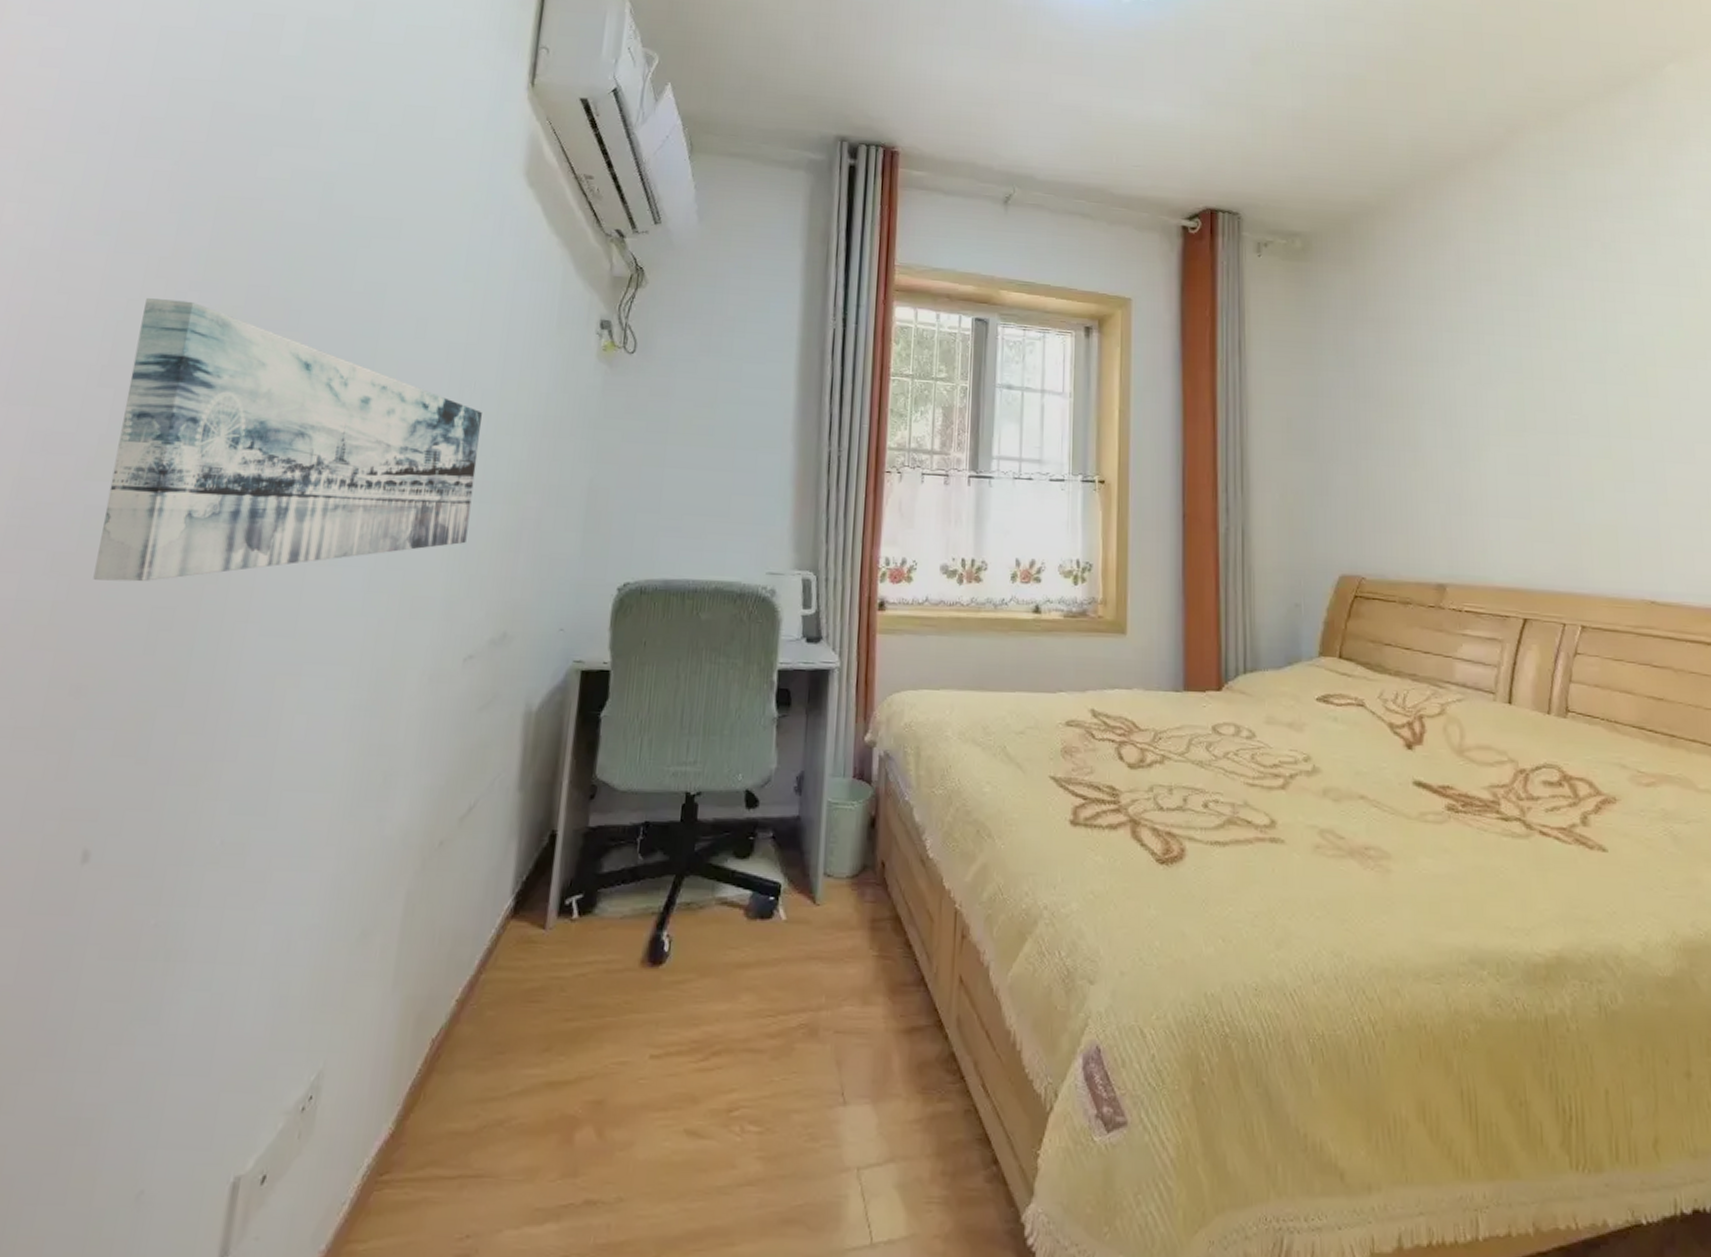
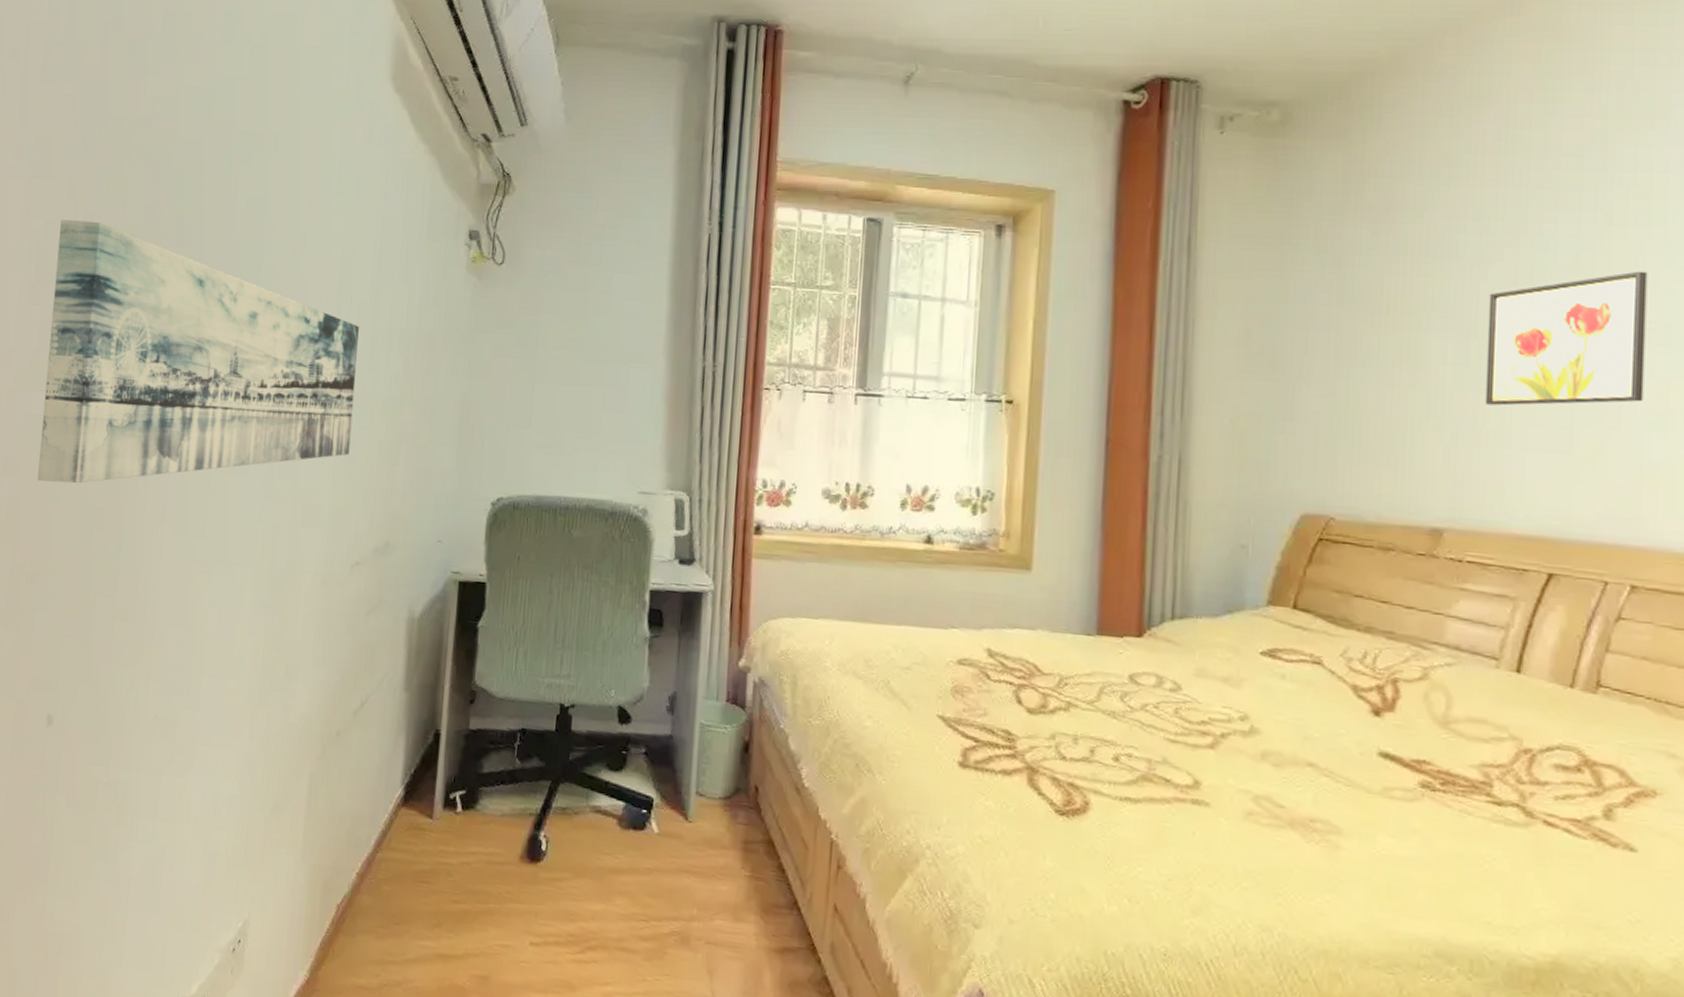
wall art: none [1462,374,1575,481] -> present [1485,271,1648,406]

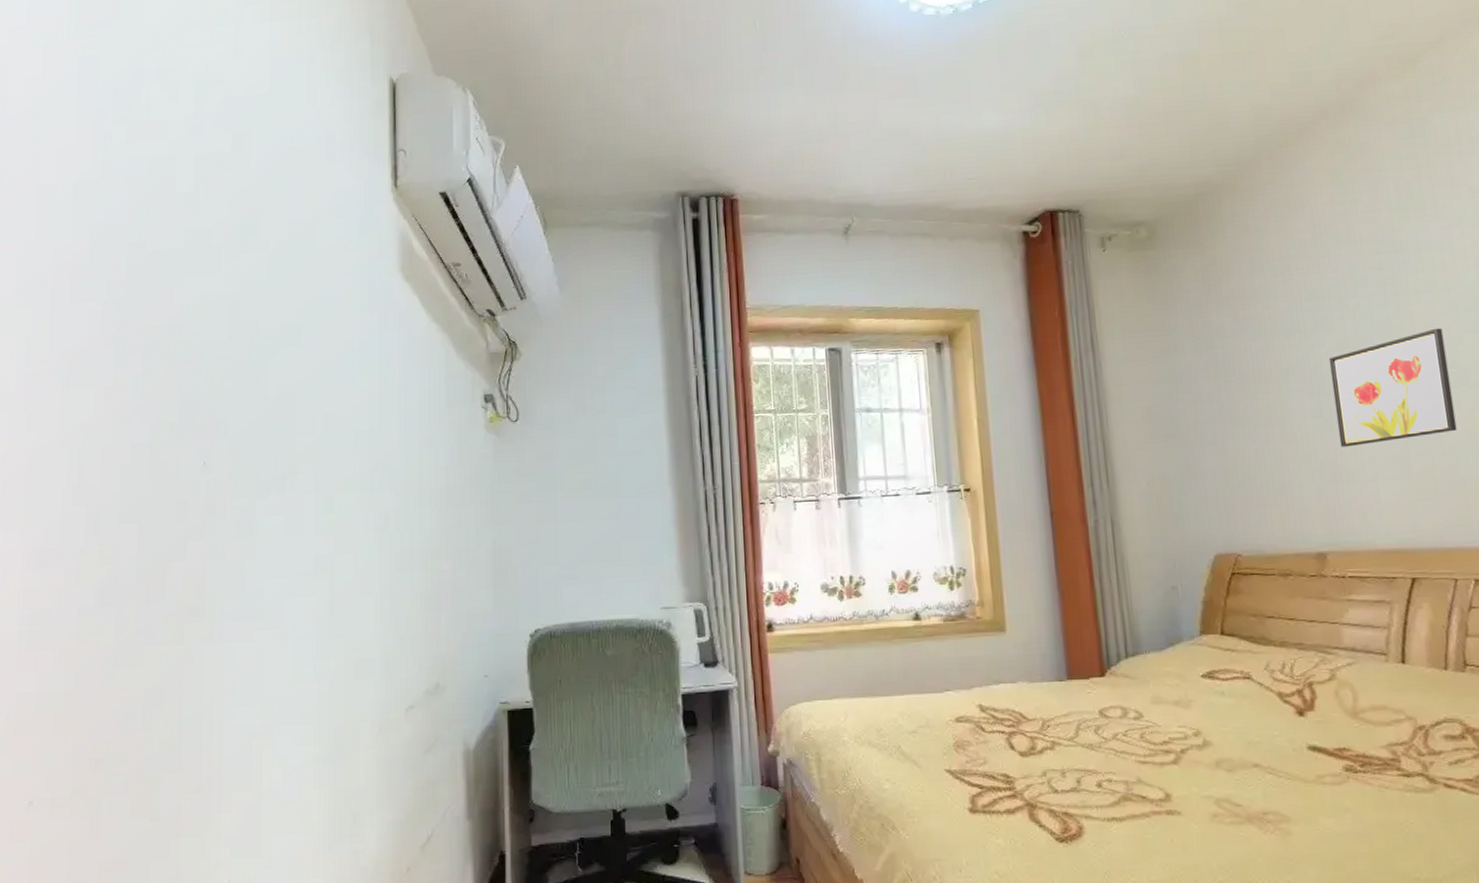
wall art: present [37,219,359,484] -> none [94,423,394,670]

